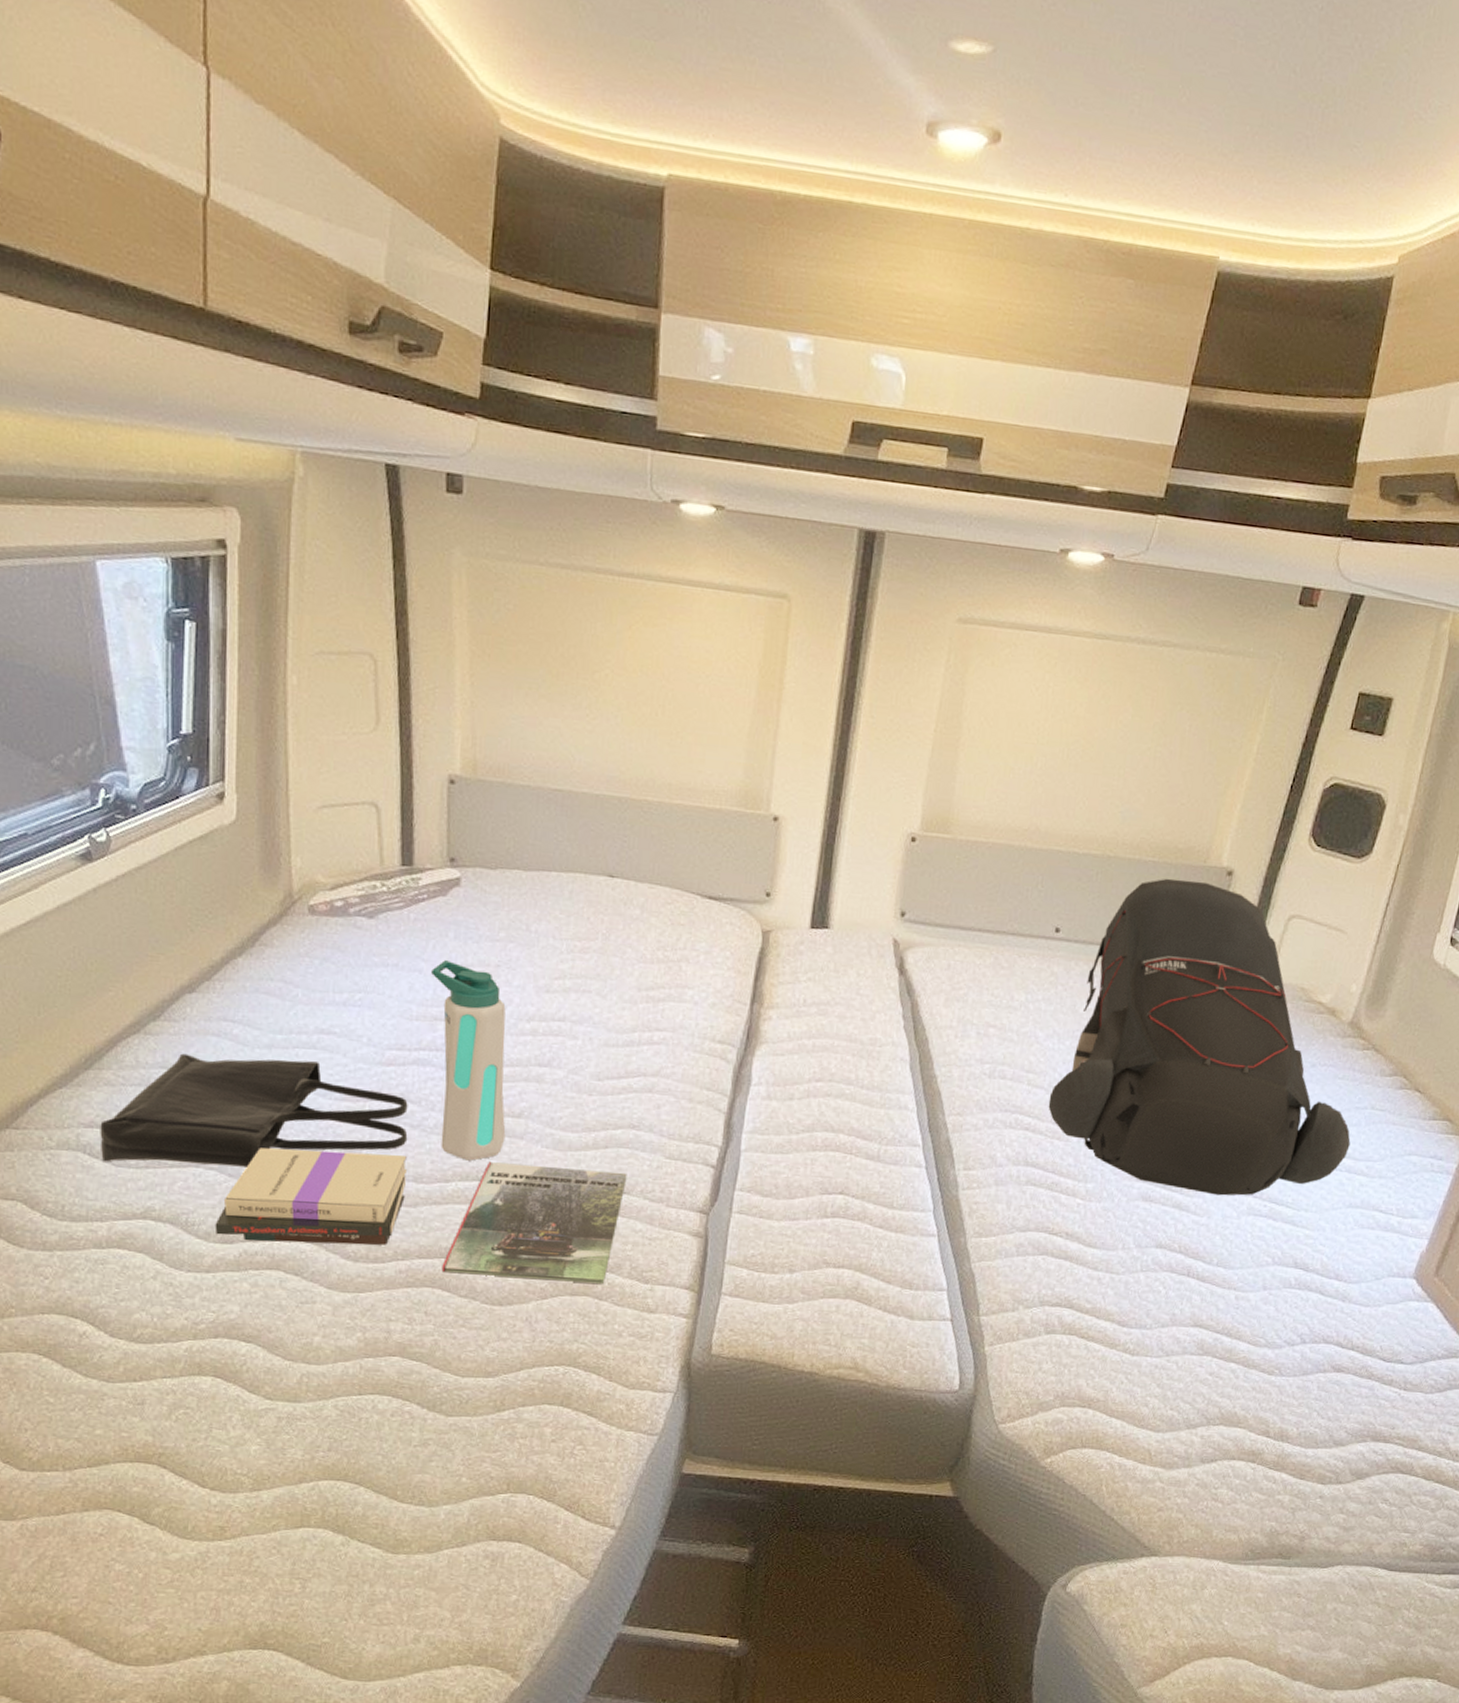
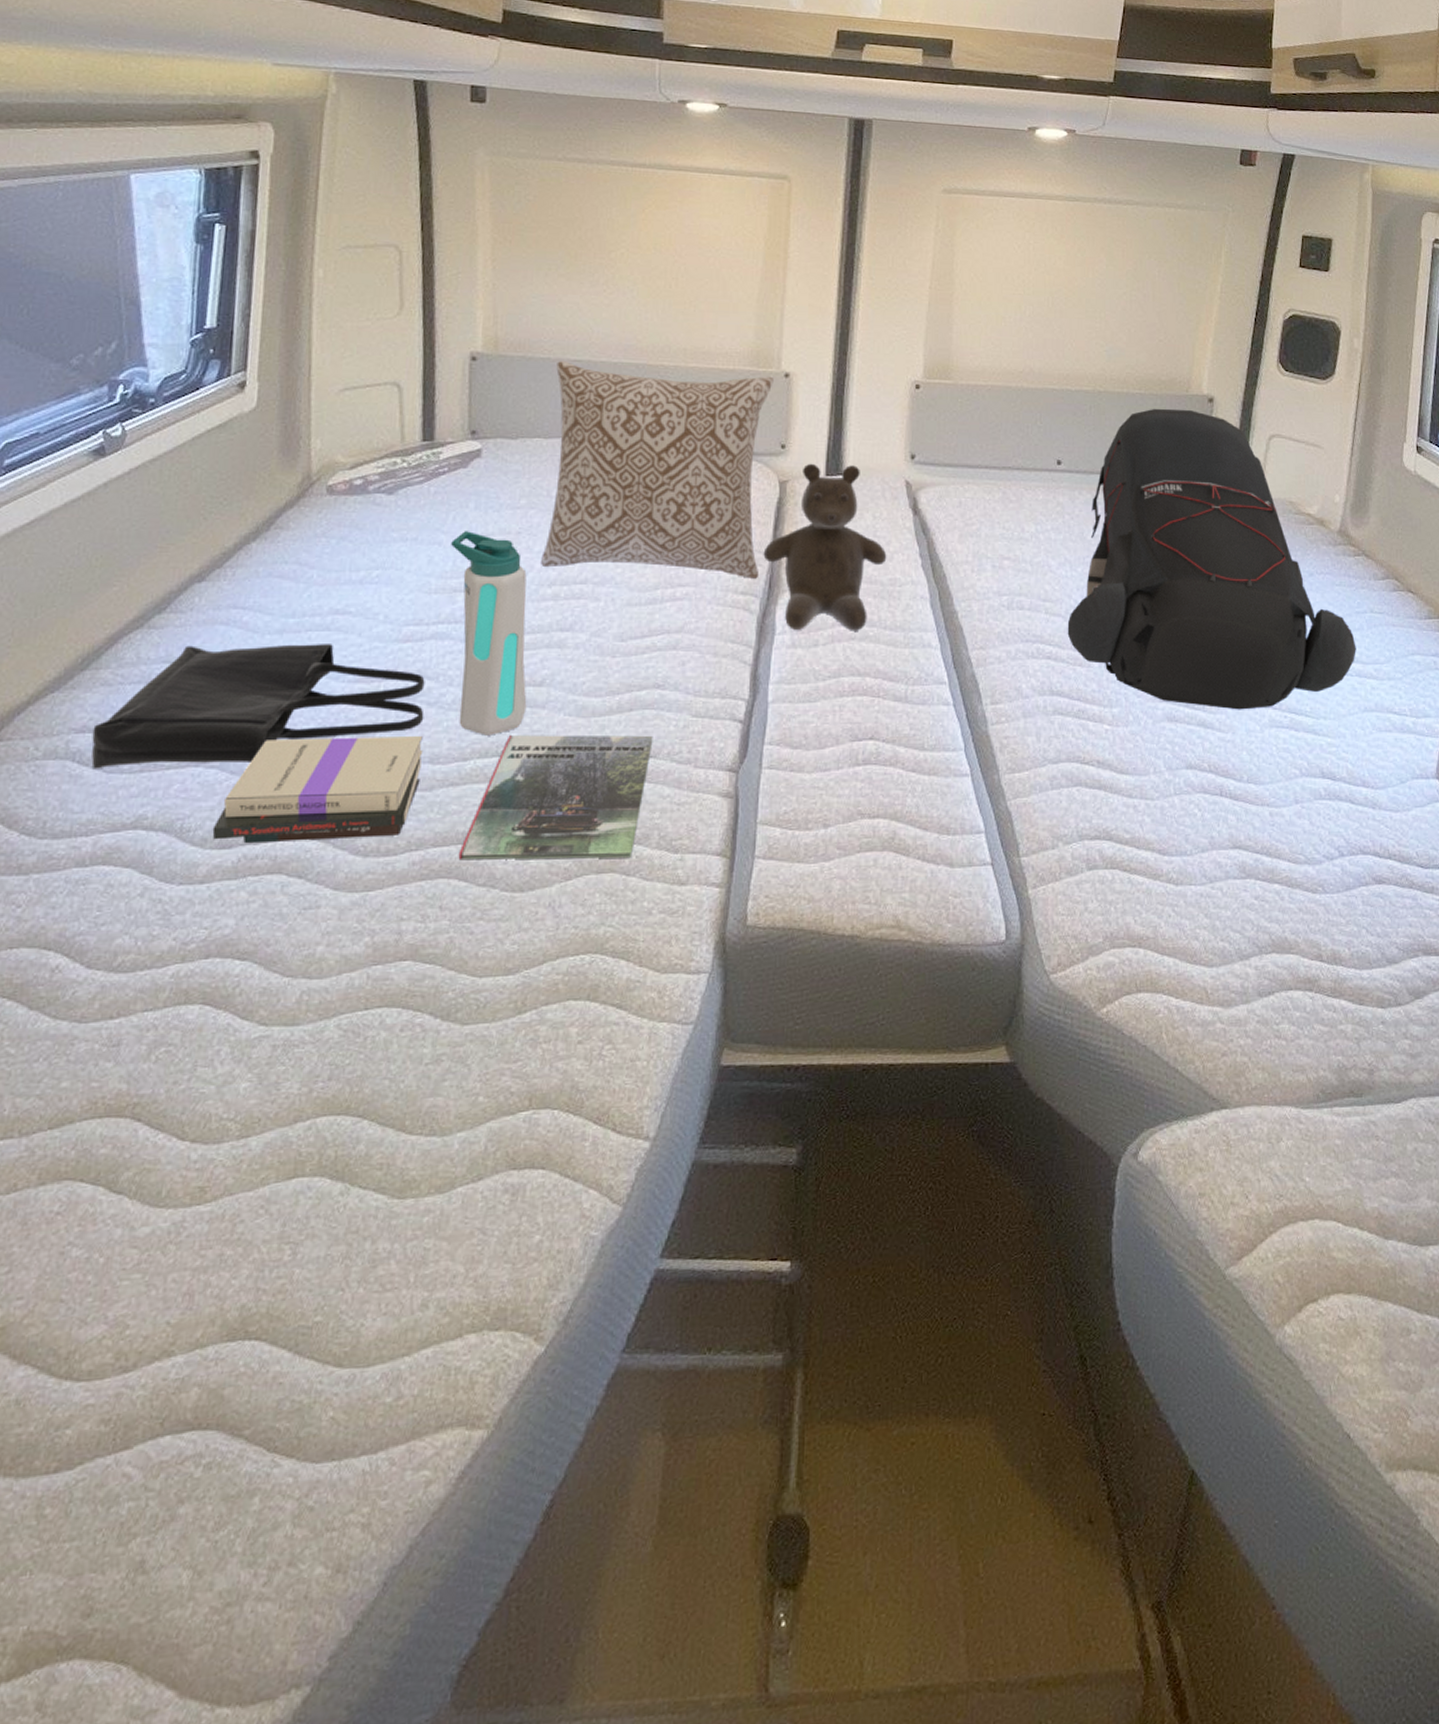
pillow: none [520,790,762,1029] -> present [541,361,774,579]
teddy bear: none [742,913,869,1088] -> present [763,463,887,631]

